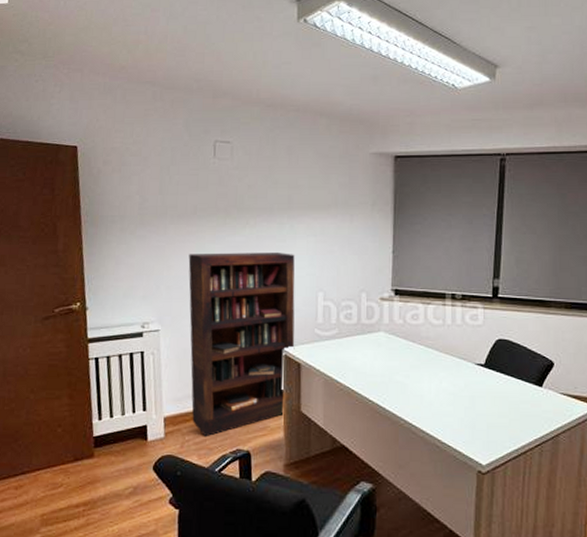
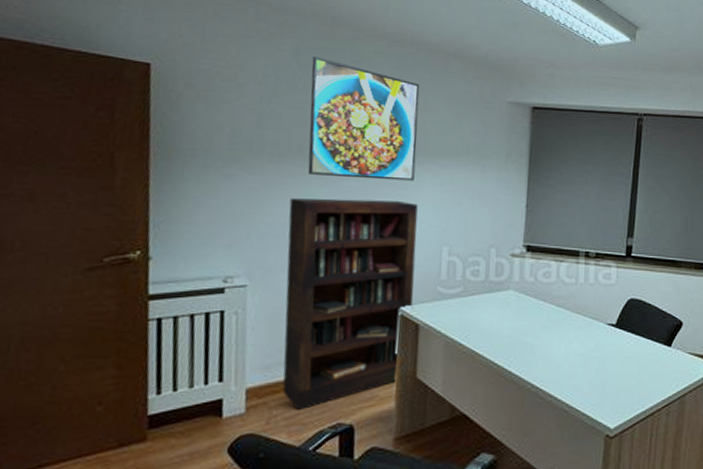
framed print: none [199,127,291,234] -> present [307,56,420,181]

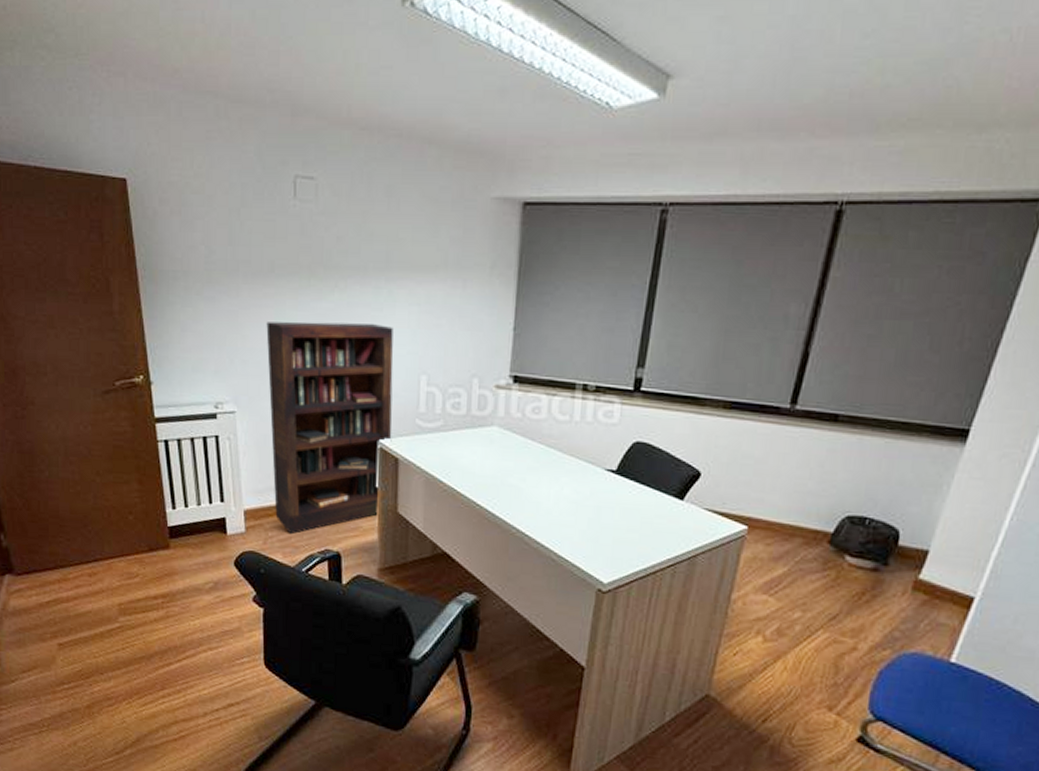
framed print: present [307,56,420,181] -> none [276,157,391,301]

